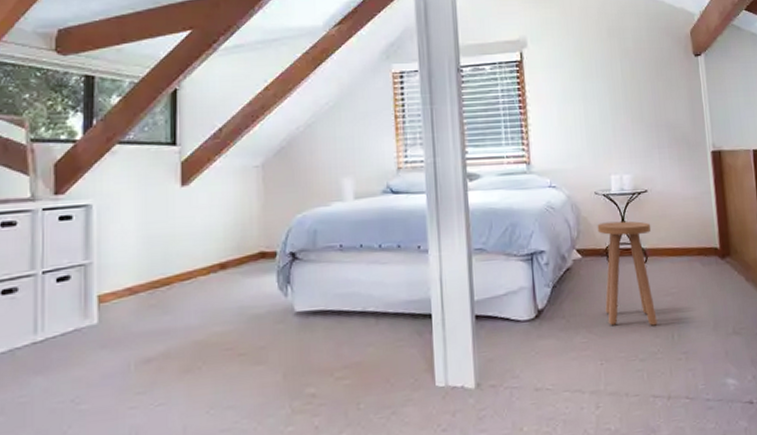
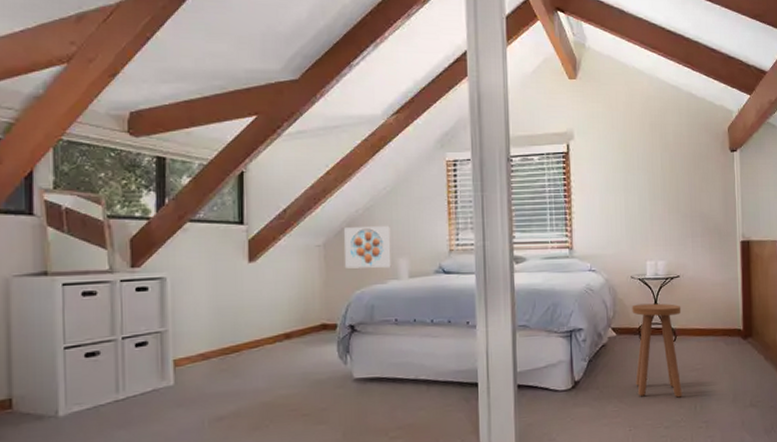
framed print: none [284,142,335,191] -> present [344,225,392,269]

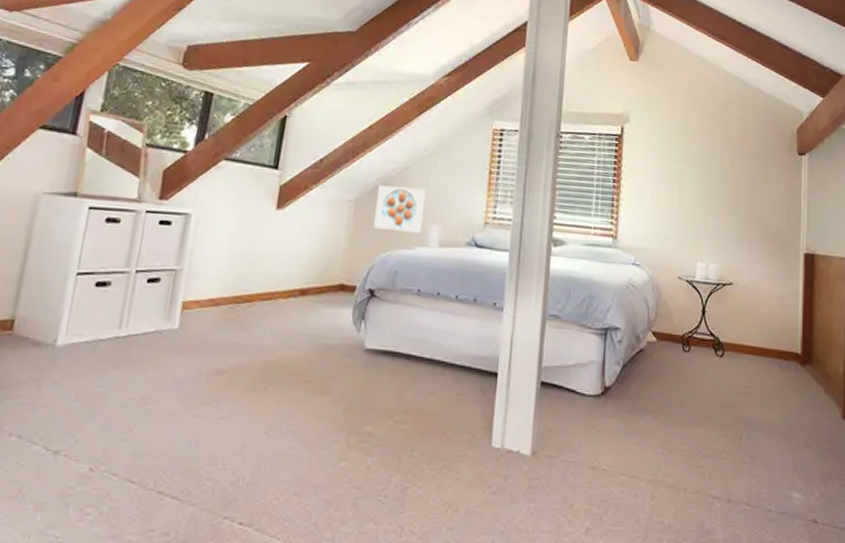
stool: present [632,303,682,398] -> none [674,308,732,423]

